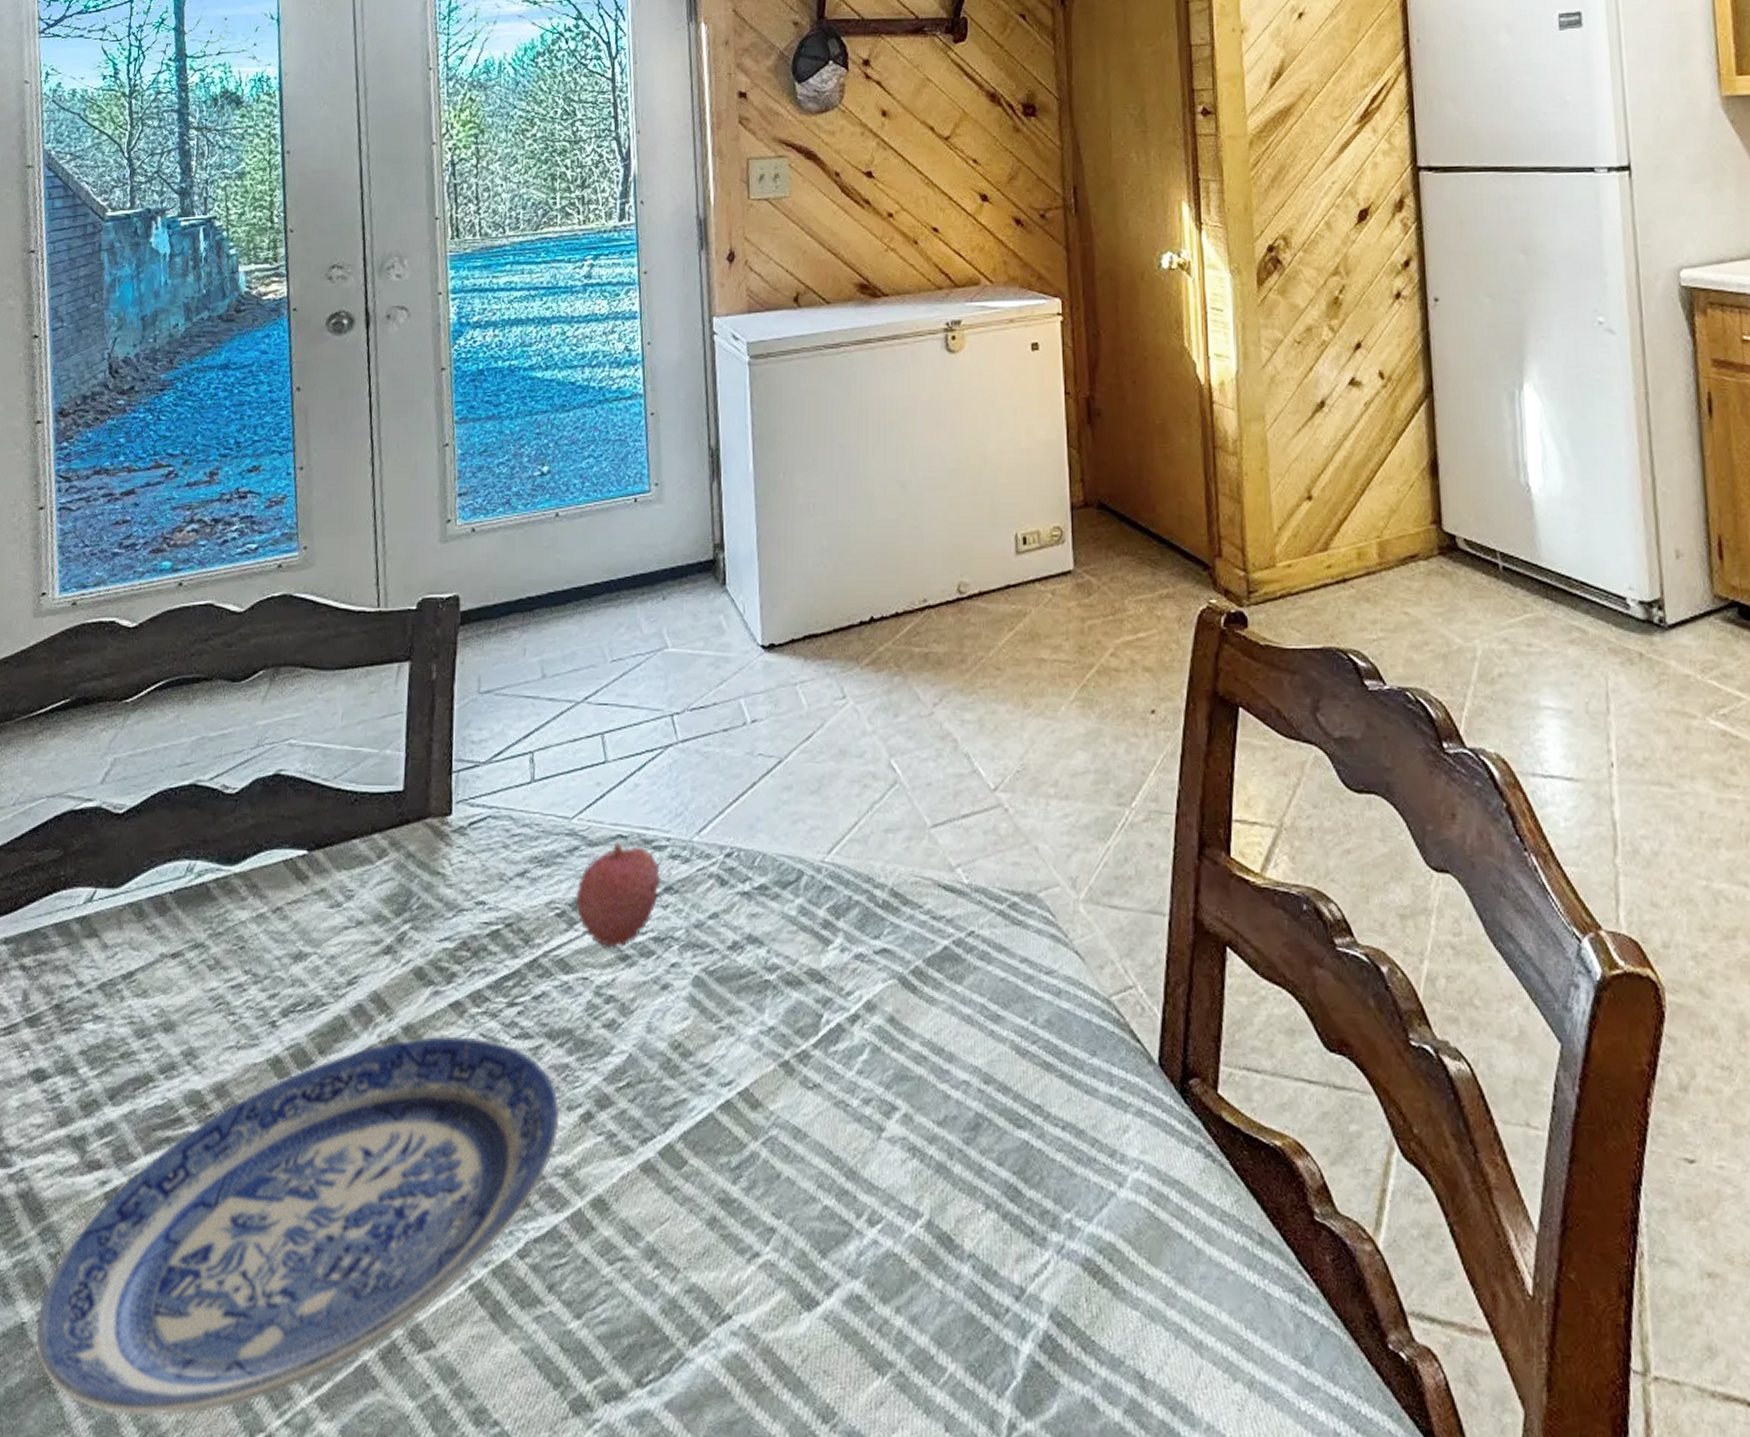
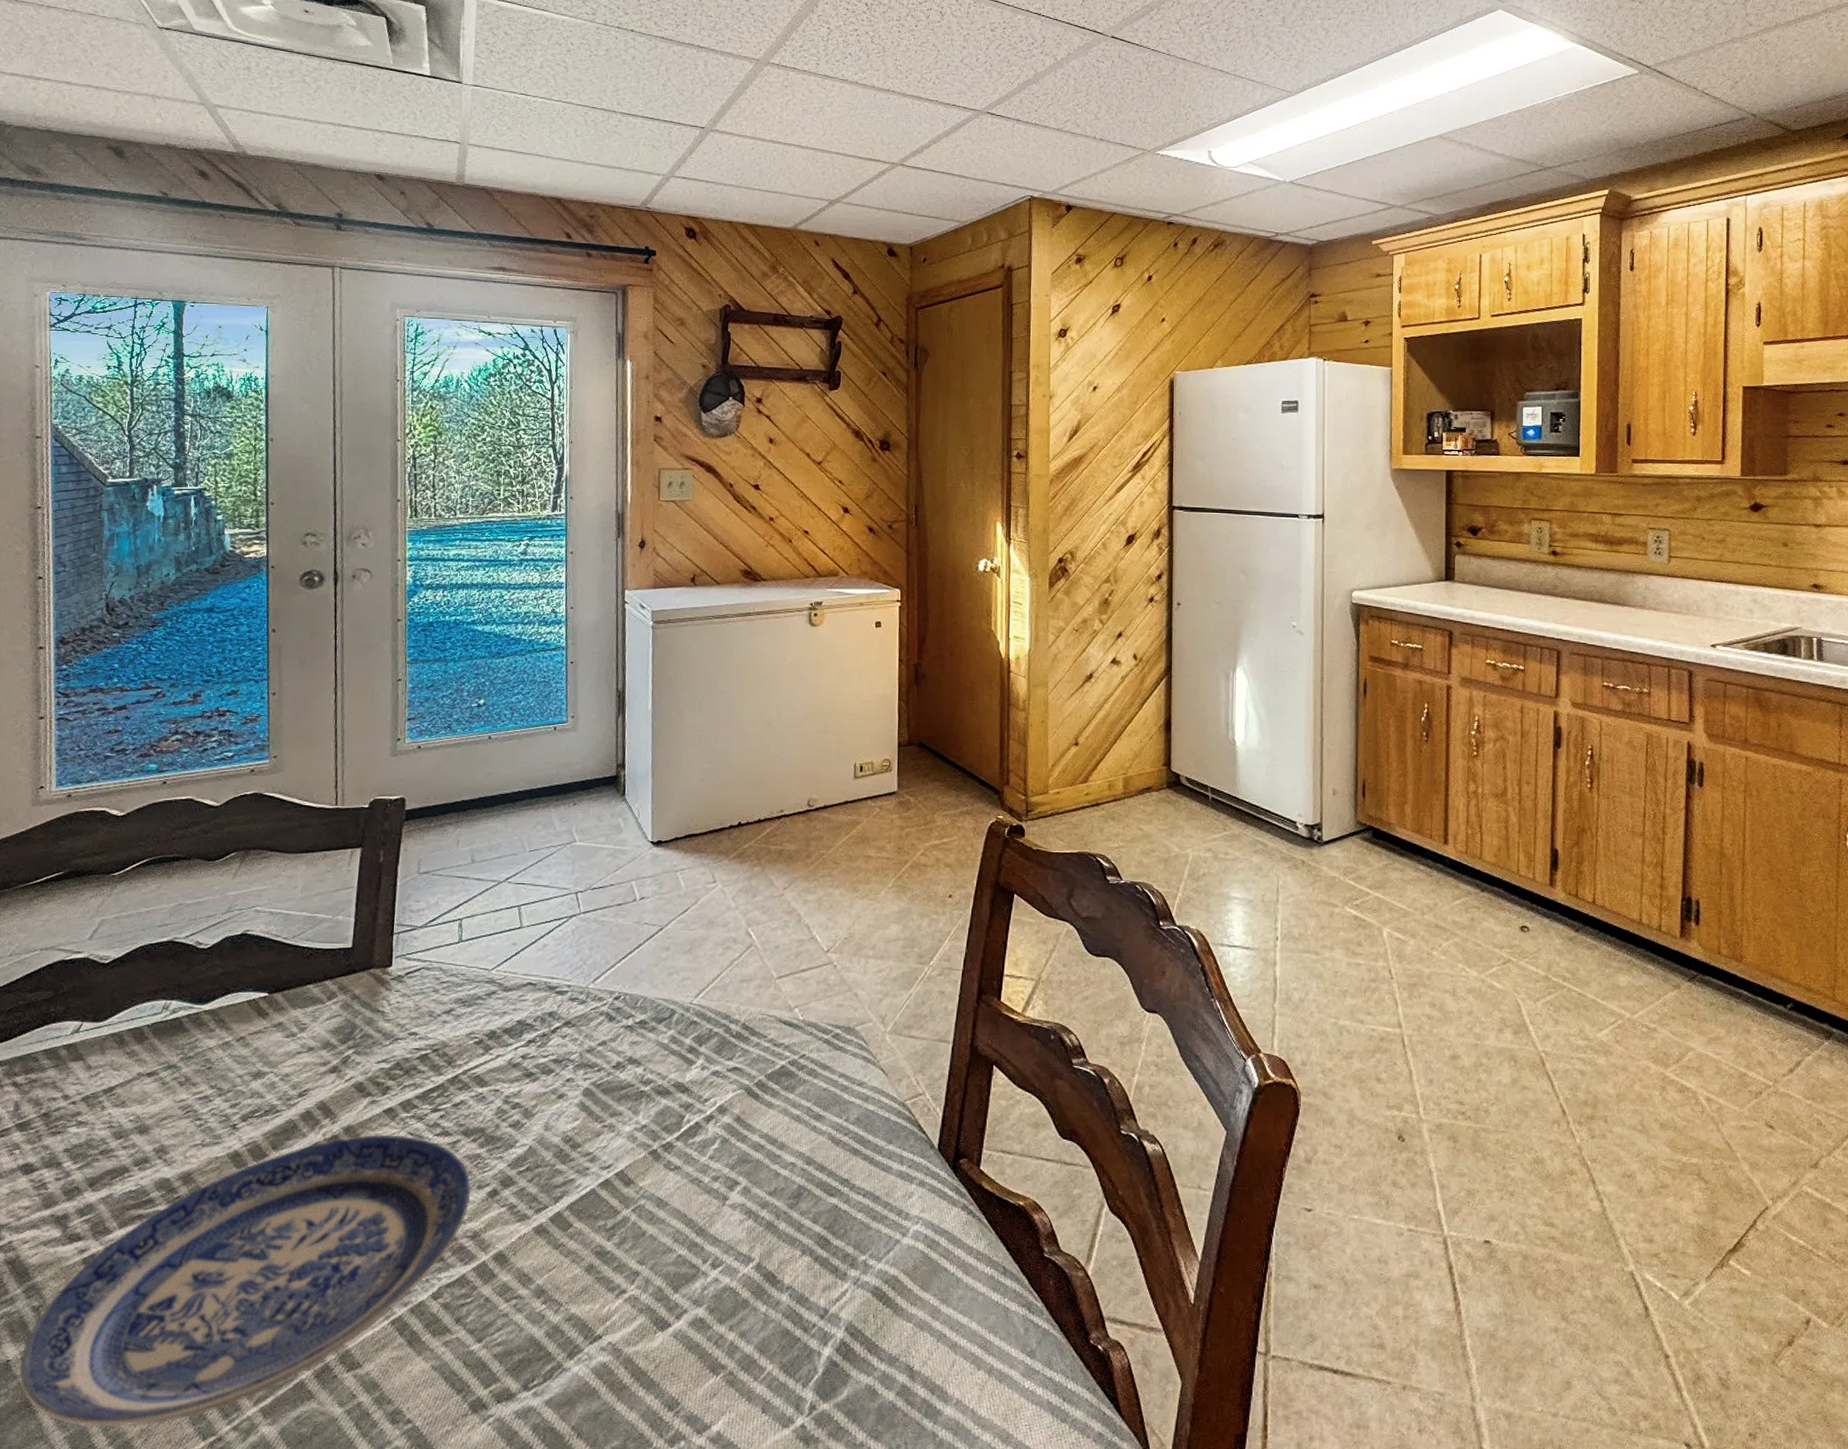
fruit: present [576,842,660,948] -> none [491,988,561,1068]

